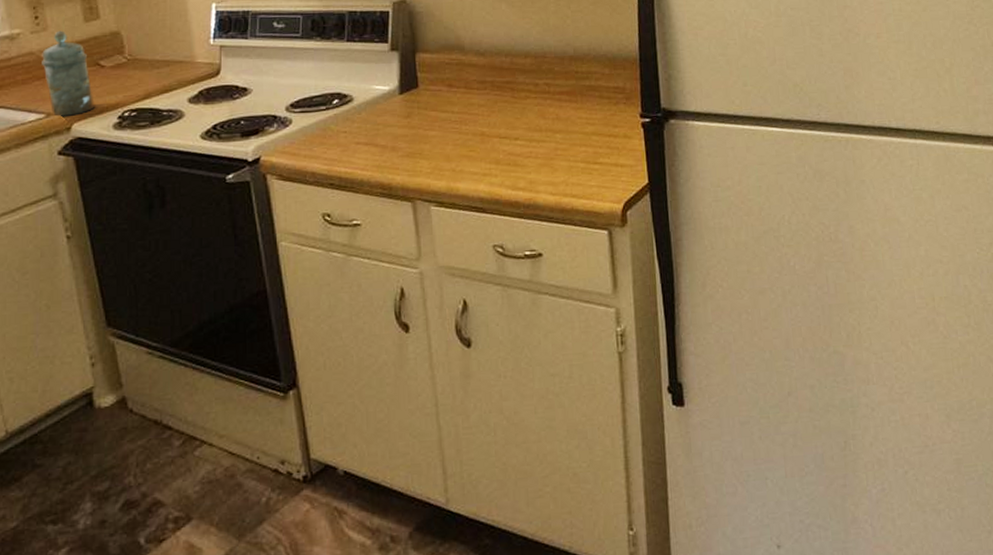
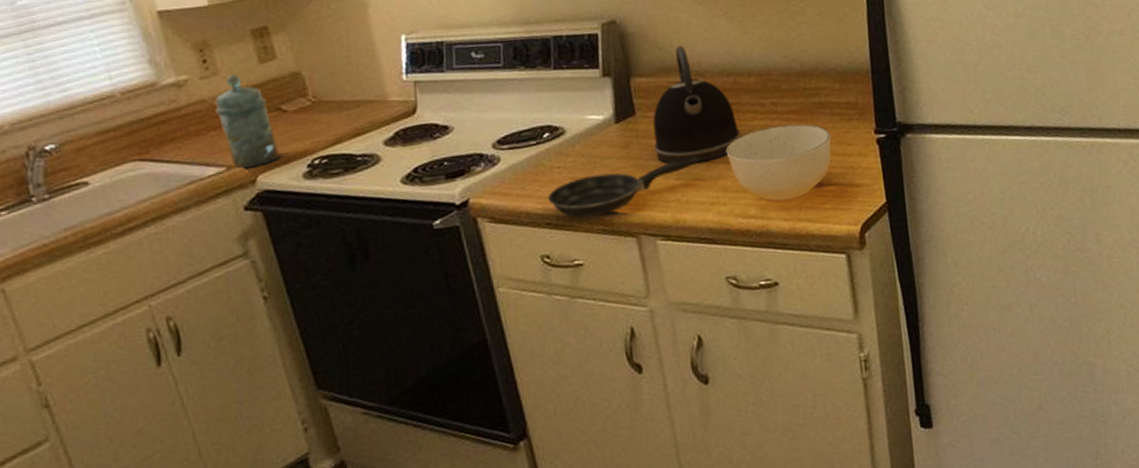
frying pan: none [332,130,475,181] -> present [547,157,700,218]
kettle: none [433,26,515,135] -> present [653,45,742,164]
bowl: none [500,104,599,177] -> present [725,123,832,203]

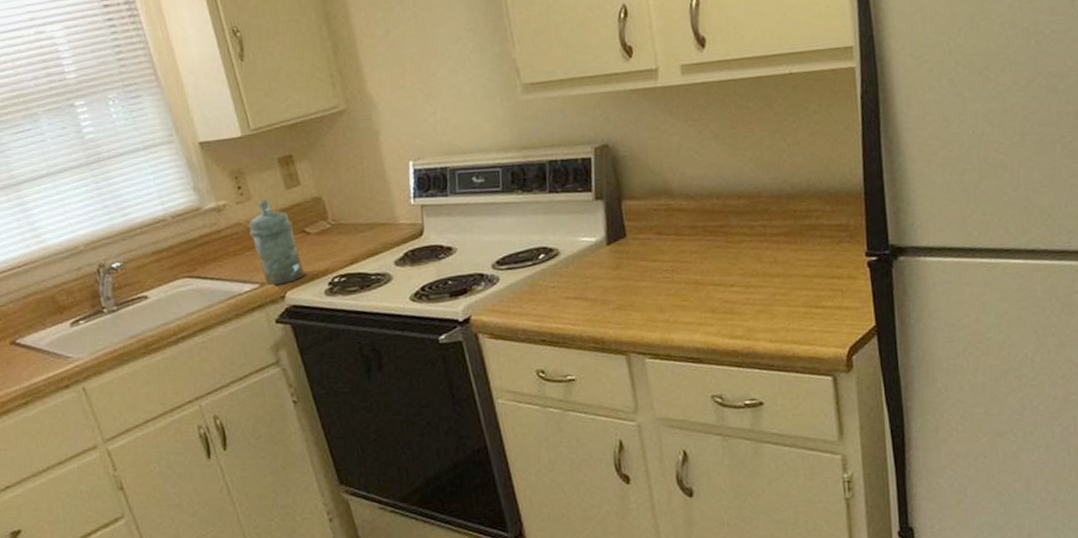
frying pan: present [547,157,700,218] -> none [542,278,688,336]
kettle: present [653,45,742,164] -> none [643,168,730,285]
bowl: present [725,123,832,203] -> none [714,246,821,324]

